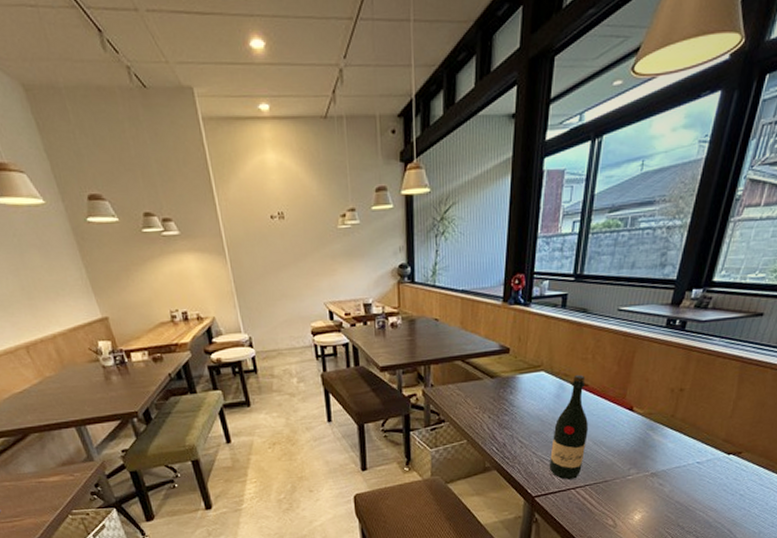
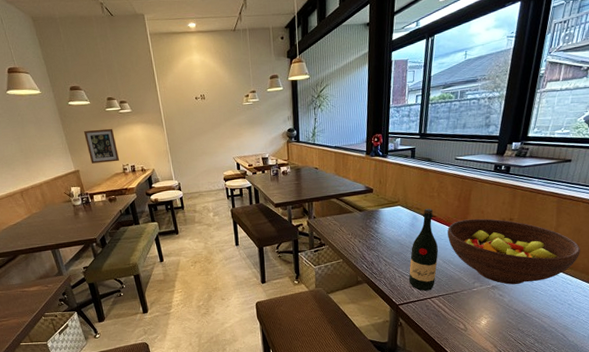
wall art: none [112,258,166,308] -> present [84,128,120,164]
fruit bowl: none [601,388,762,471] -> present [447,218,580,285]

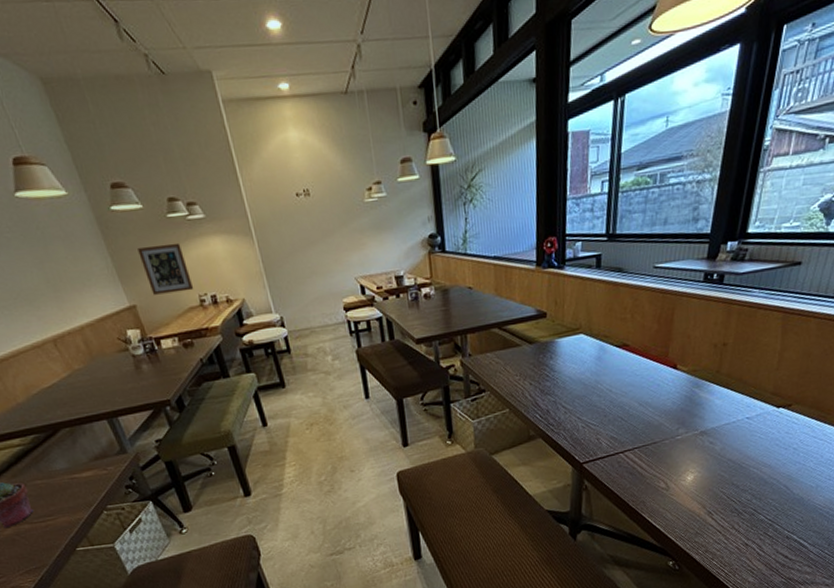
wine bottle: present [408,208,438,291] -> none [595,335,633,444]
fruit bowl: present [447,218,580,285] -> none [644,344,810,429]

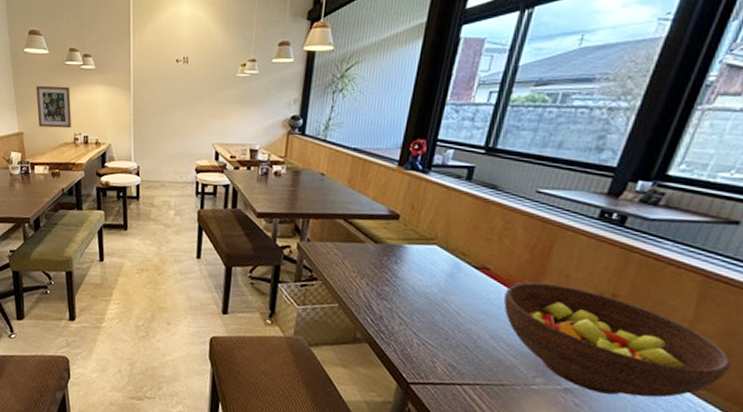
fruit bowl: none [644,344,810,429] -> present [504,282,731,398]

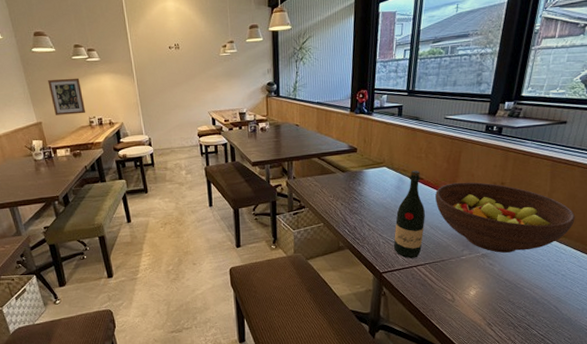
wine bottle: none [431,255,488,374] -> present [393,170,425,259]

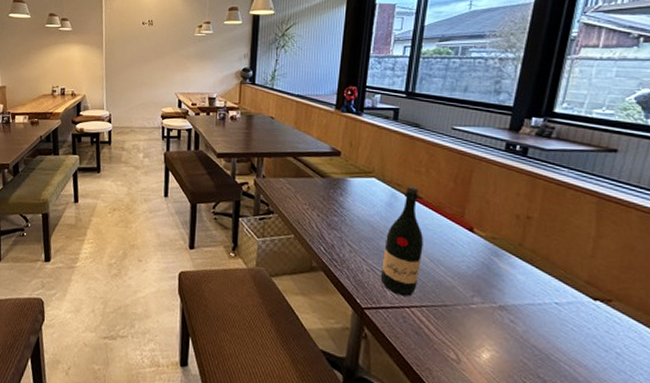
wall art: present [48,78,86,115] -> none [18,45,51,82]
fruit bowl: present [435,182,575,253] -> none [438,208,634,311]

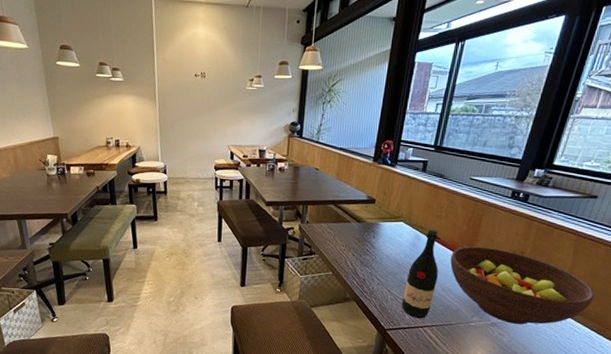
fruit bowl: none [438,208,634,311] -> present [450,246,594,325]

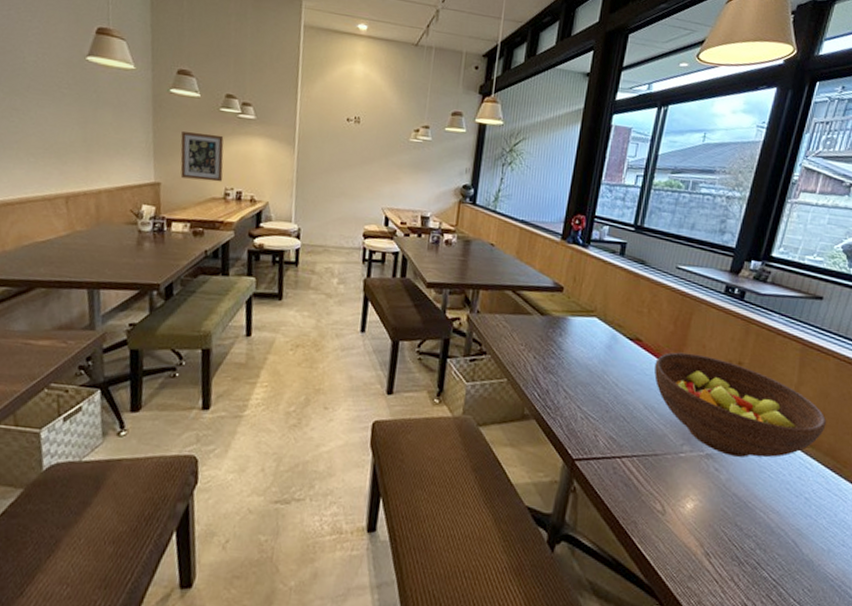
wall art: none [69,95,104,134] -> present [180,132,224,182]
wine bottle: present [401,228,439,319] -> none [594,327,640,446]

